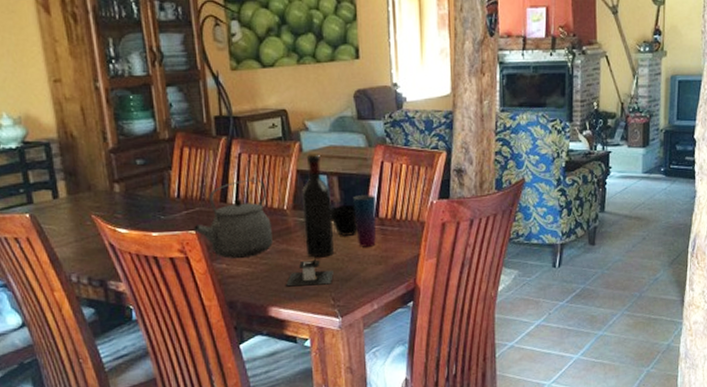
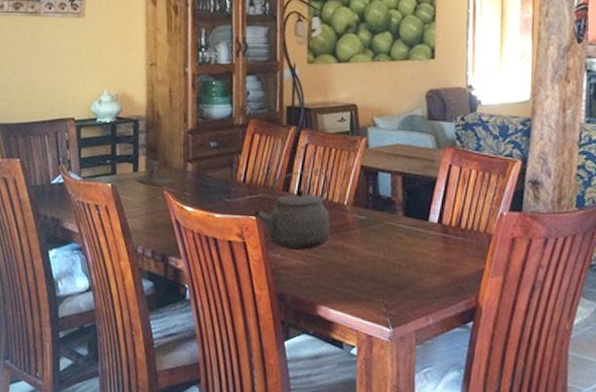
candle holder: none [55,184,105,212] -> present [134,160,178,186]
architectural model: present [286,259,333,286] -> none [338,261,388,290]
wine bottle: present [302,154,334,258] -> none [362,151,393,260]
cup: present [330,204,358,236] -> none [391,206,419,240]
cup: present [353,195,377,247] -> none [416,198,441,255]

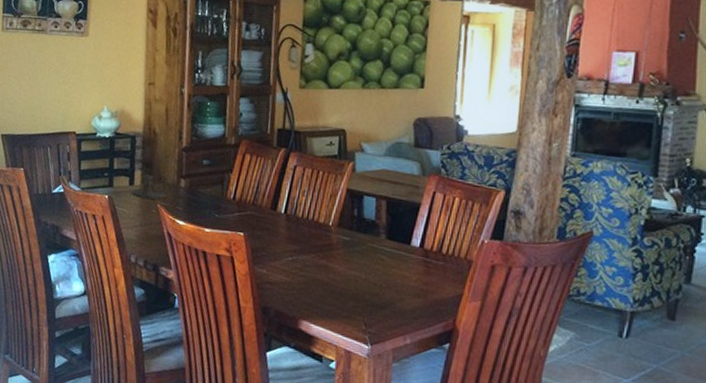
tea kettle: present [254,170,330,250] -> none [242,191,316,267]

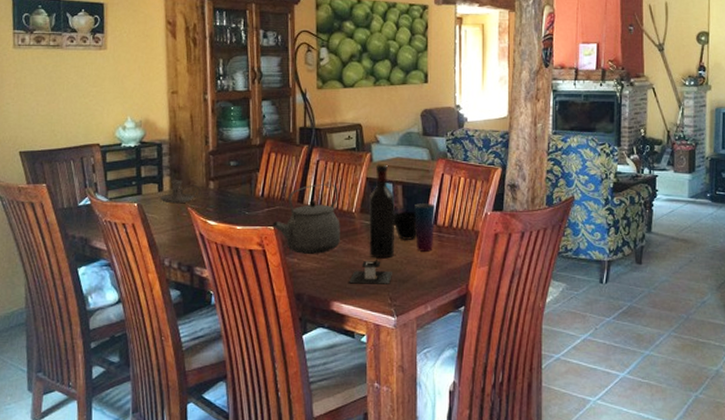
tea kettle: none [242,191,316,267] -> present [272,183,340,254]
architectural model: none [320,280,369,309] -> present [349,260,392,284]
wine bottle: none [344,175,377,280] -> present [368,164,395,259]
cup: none [373,229,401,263] -> present [393,211,417,240]
cup: none [398,222,424,278] -> present [414,203,436,252]

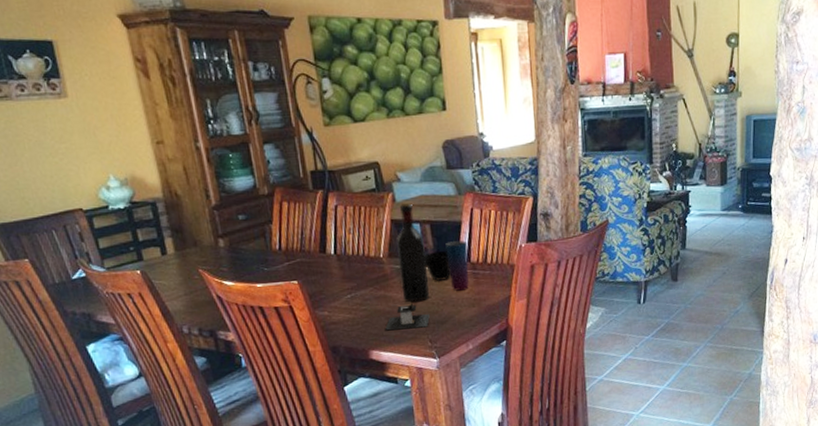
candle holder: present [159,180,201,204] -> none [164,240,211,267]
tea kettle: present [272,183,340,254] -> none [296,229,371,306]

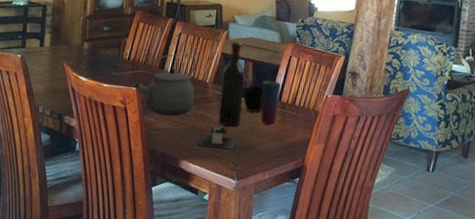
tea kettle: none [296,229,371,306] -> present [135,54,196,117]

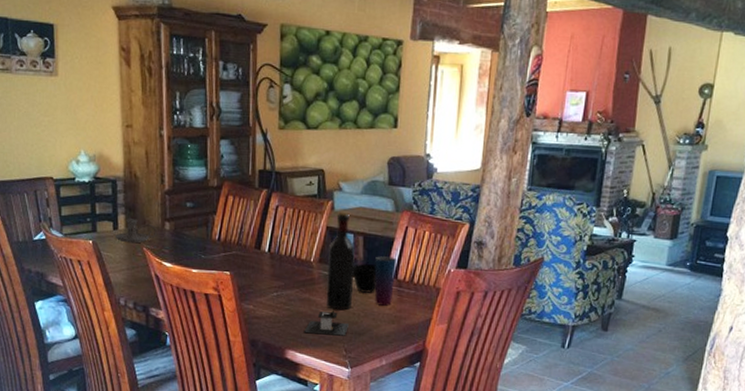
candle holder: none [40,38,77,59] -> present [114,218,157,244]
tea kettle: present [135,54,196,117] -> none [229,230,298,302]

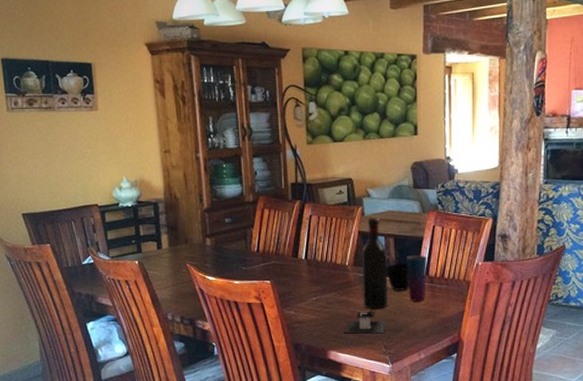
candle holder: present [114,218,157,244] -> none [159,238,198,261]

